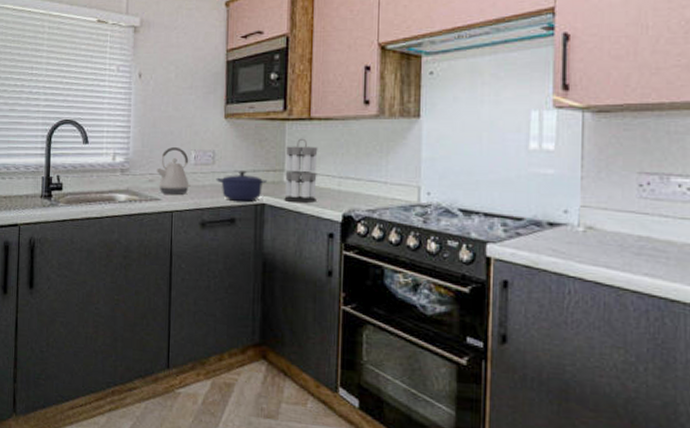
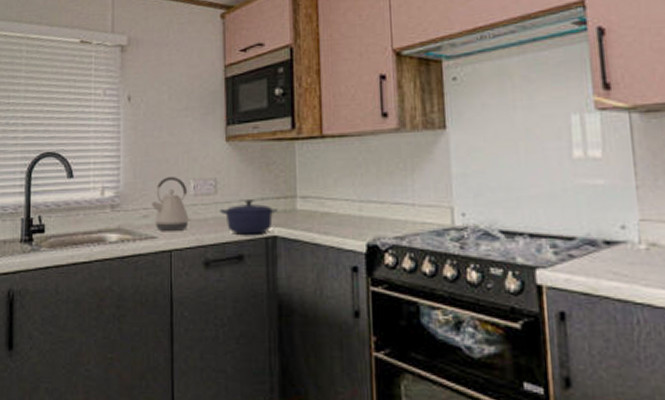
spice rack: present [284,138,318,204] -> none [297,159,335,234]

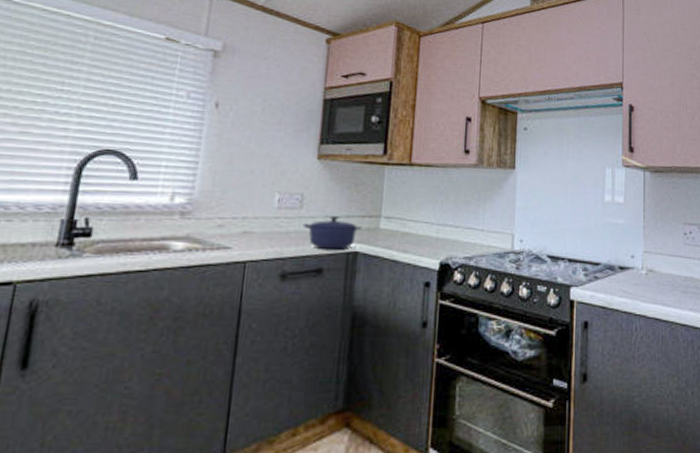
kettle: present [151,176,191,232] -> none [229,187,271,244]

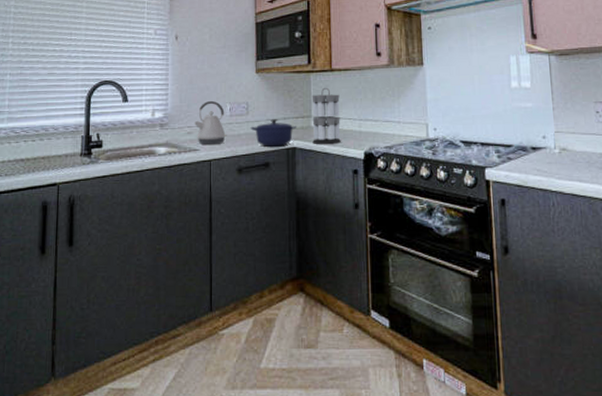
kettle: none [229,187,271,244] -> present [194,100,227,146]
spice rack: none [379,183,418,252] -> present [312,87,341,145]

